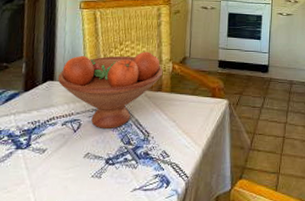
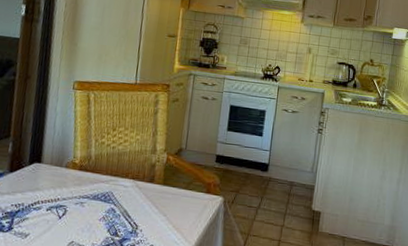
fruit bowl: present [57,51,163,129] -> none [45,138,157,218]

